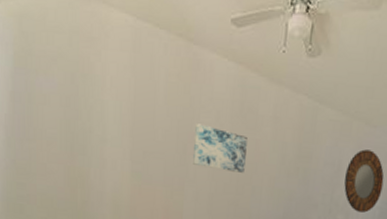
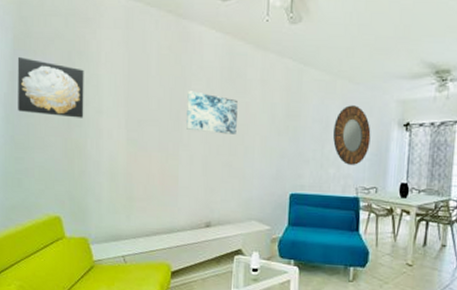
wall art: none [18,76,88,146] -> present [17,57,84,118]

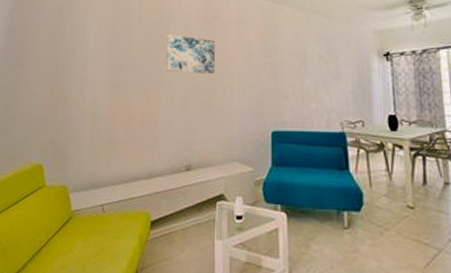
wall art: present [17,57,84,118] -> none [11,14,73,66]
home mirror: present [333,105,371,165] -> none [312,38,351,98]

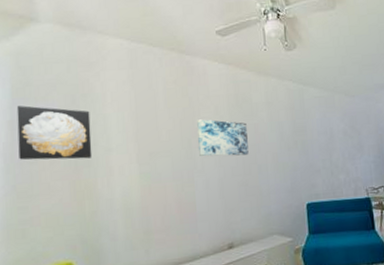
wall art: none [11,14,73,66] -> present [16,105,92,160]

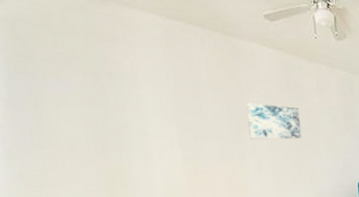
wall art: present [16,105,92,160] -> none [16,82,124,145]

